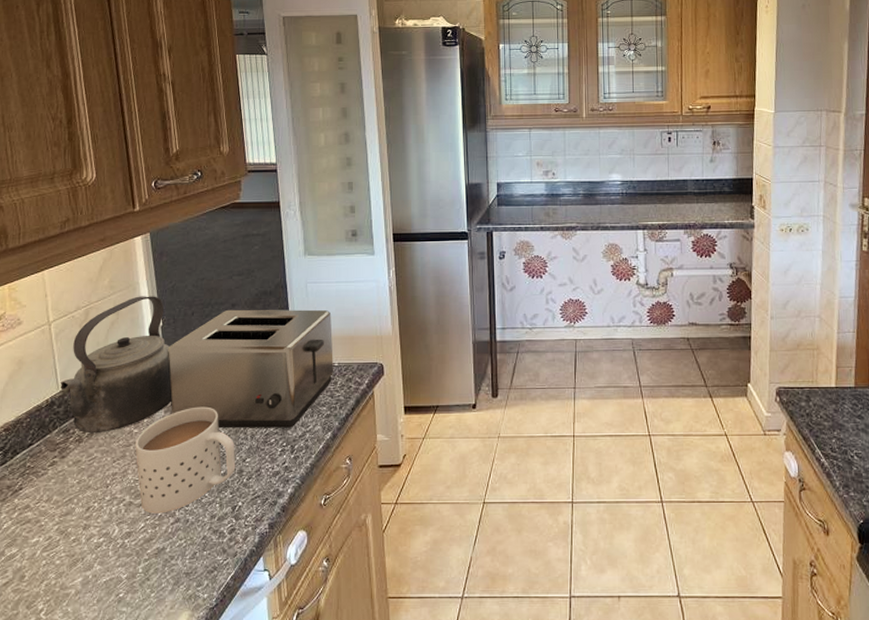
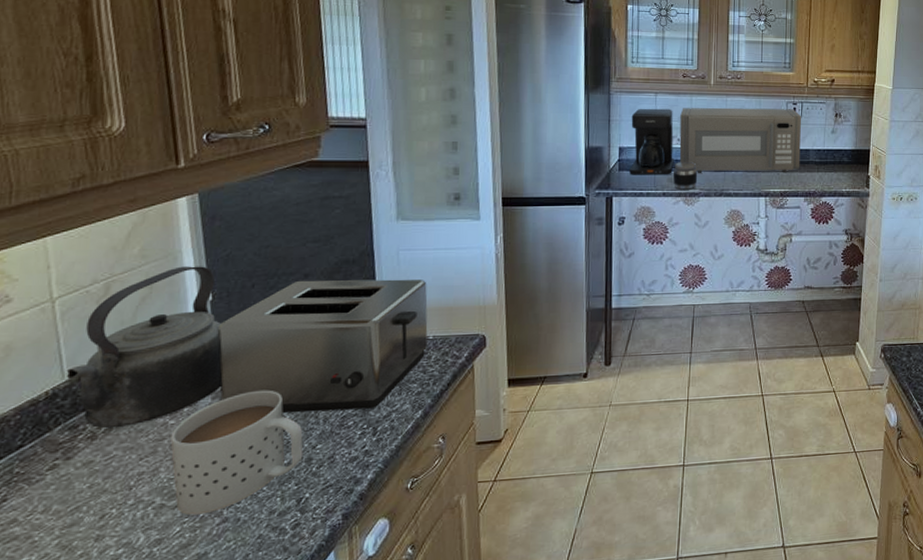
coffee maker: none [507,143,550,210] -> present [629,108,674,175]
jar: none [550,195,574,224] -> present [673,161,698,190]
microwave: none [554,139,678,208] -> present [679,107,802,174]

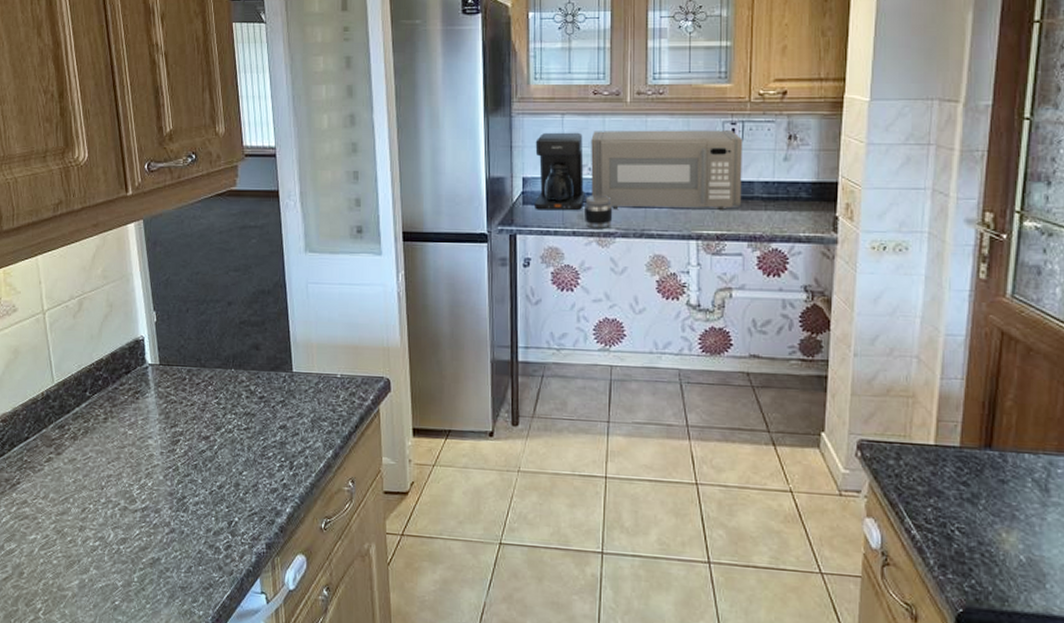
kettle: present [67,266,223,428] -> none [56,288,167,431]
mug: present [170,390,304,516] -> none [129,411,232,522]
toaster: present [217,279,428,413] -> none [161,308,336,442]

